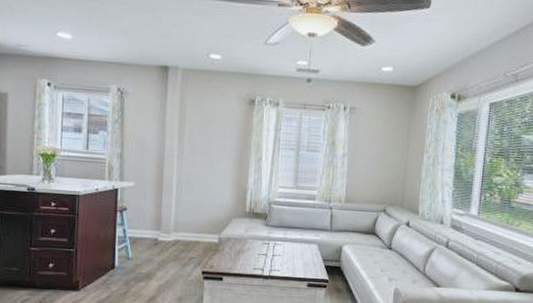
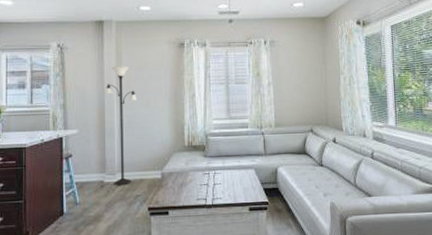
floor lamp: none [165,118,200,246] -> present [105,66,138,186]

